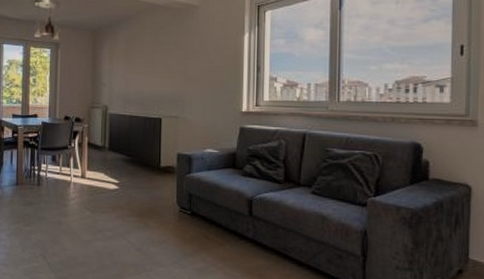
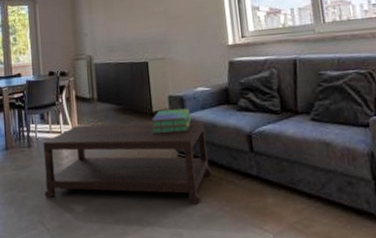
coffee table: none [49,170,210,258] -> present [43,121,212,204]
stack of books: none [157,166,197,190] -> present [151,108,192,133]

